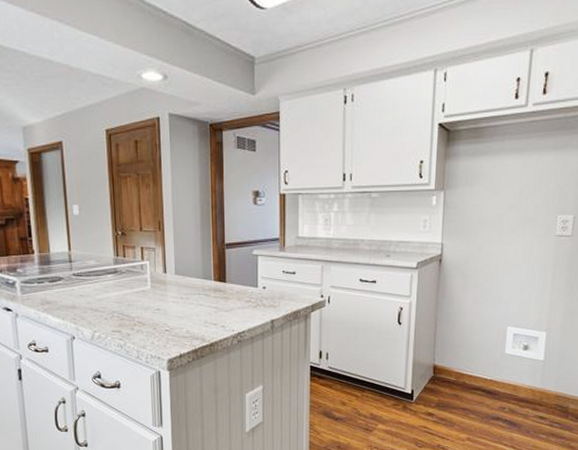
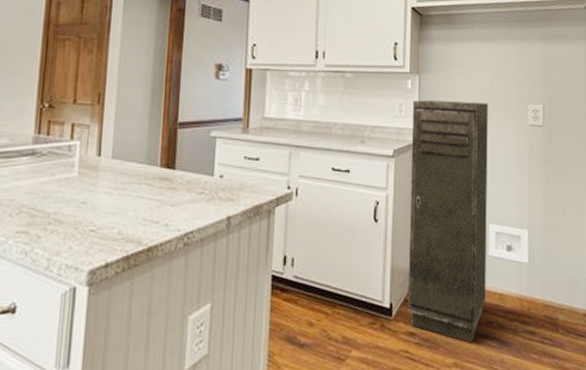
storage cabinet: none [427,216,515,423] -> present [408,100,488,343]

